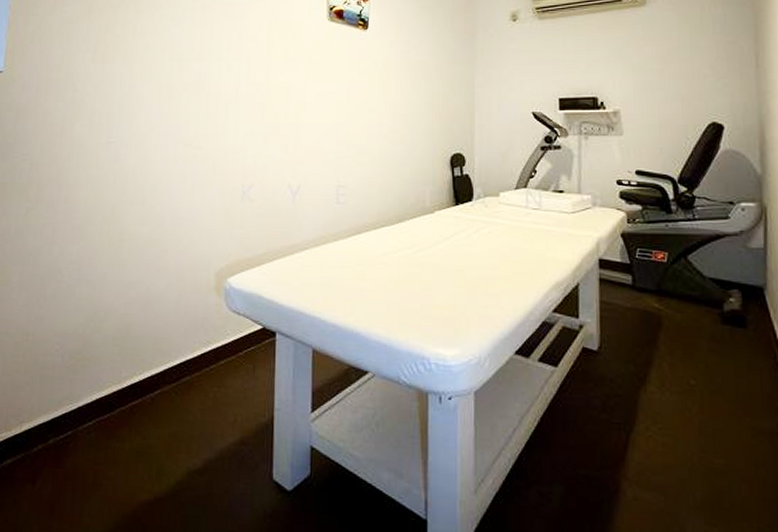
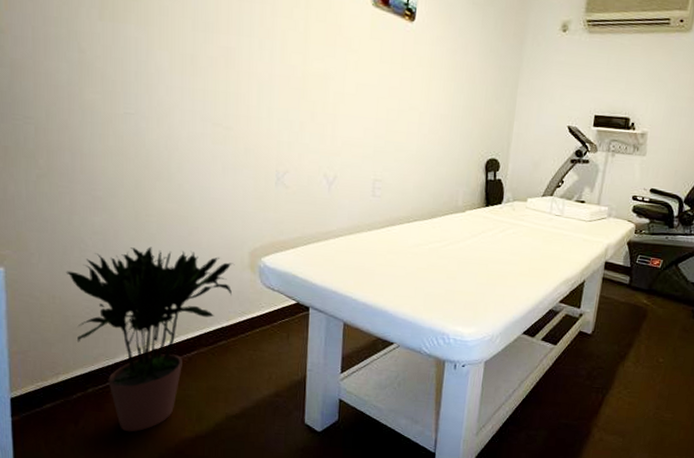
potted plant: none [41,273,201,494] -> present [66,247,235,432]

